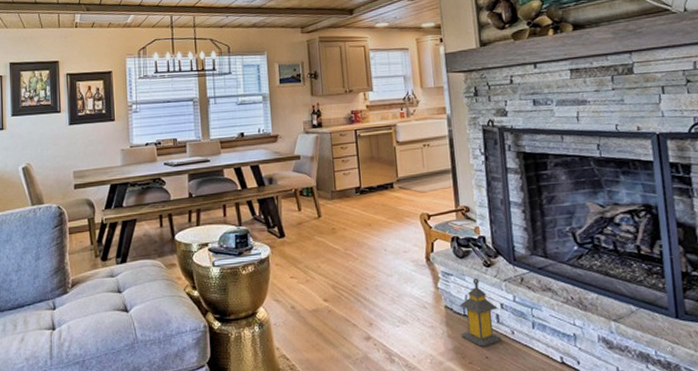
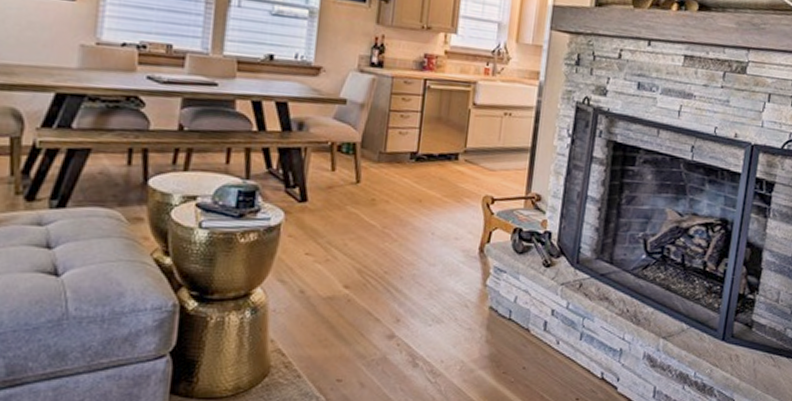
lantern: present [460,278,501,347] -> none [500,278,548,356]

